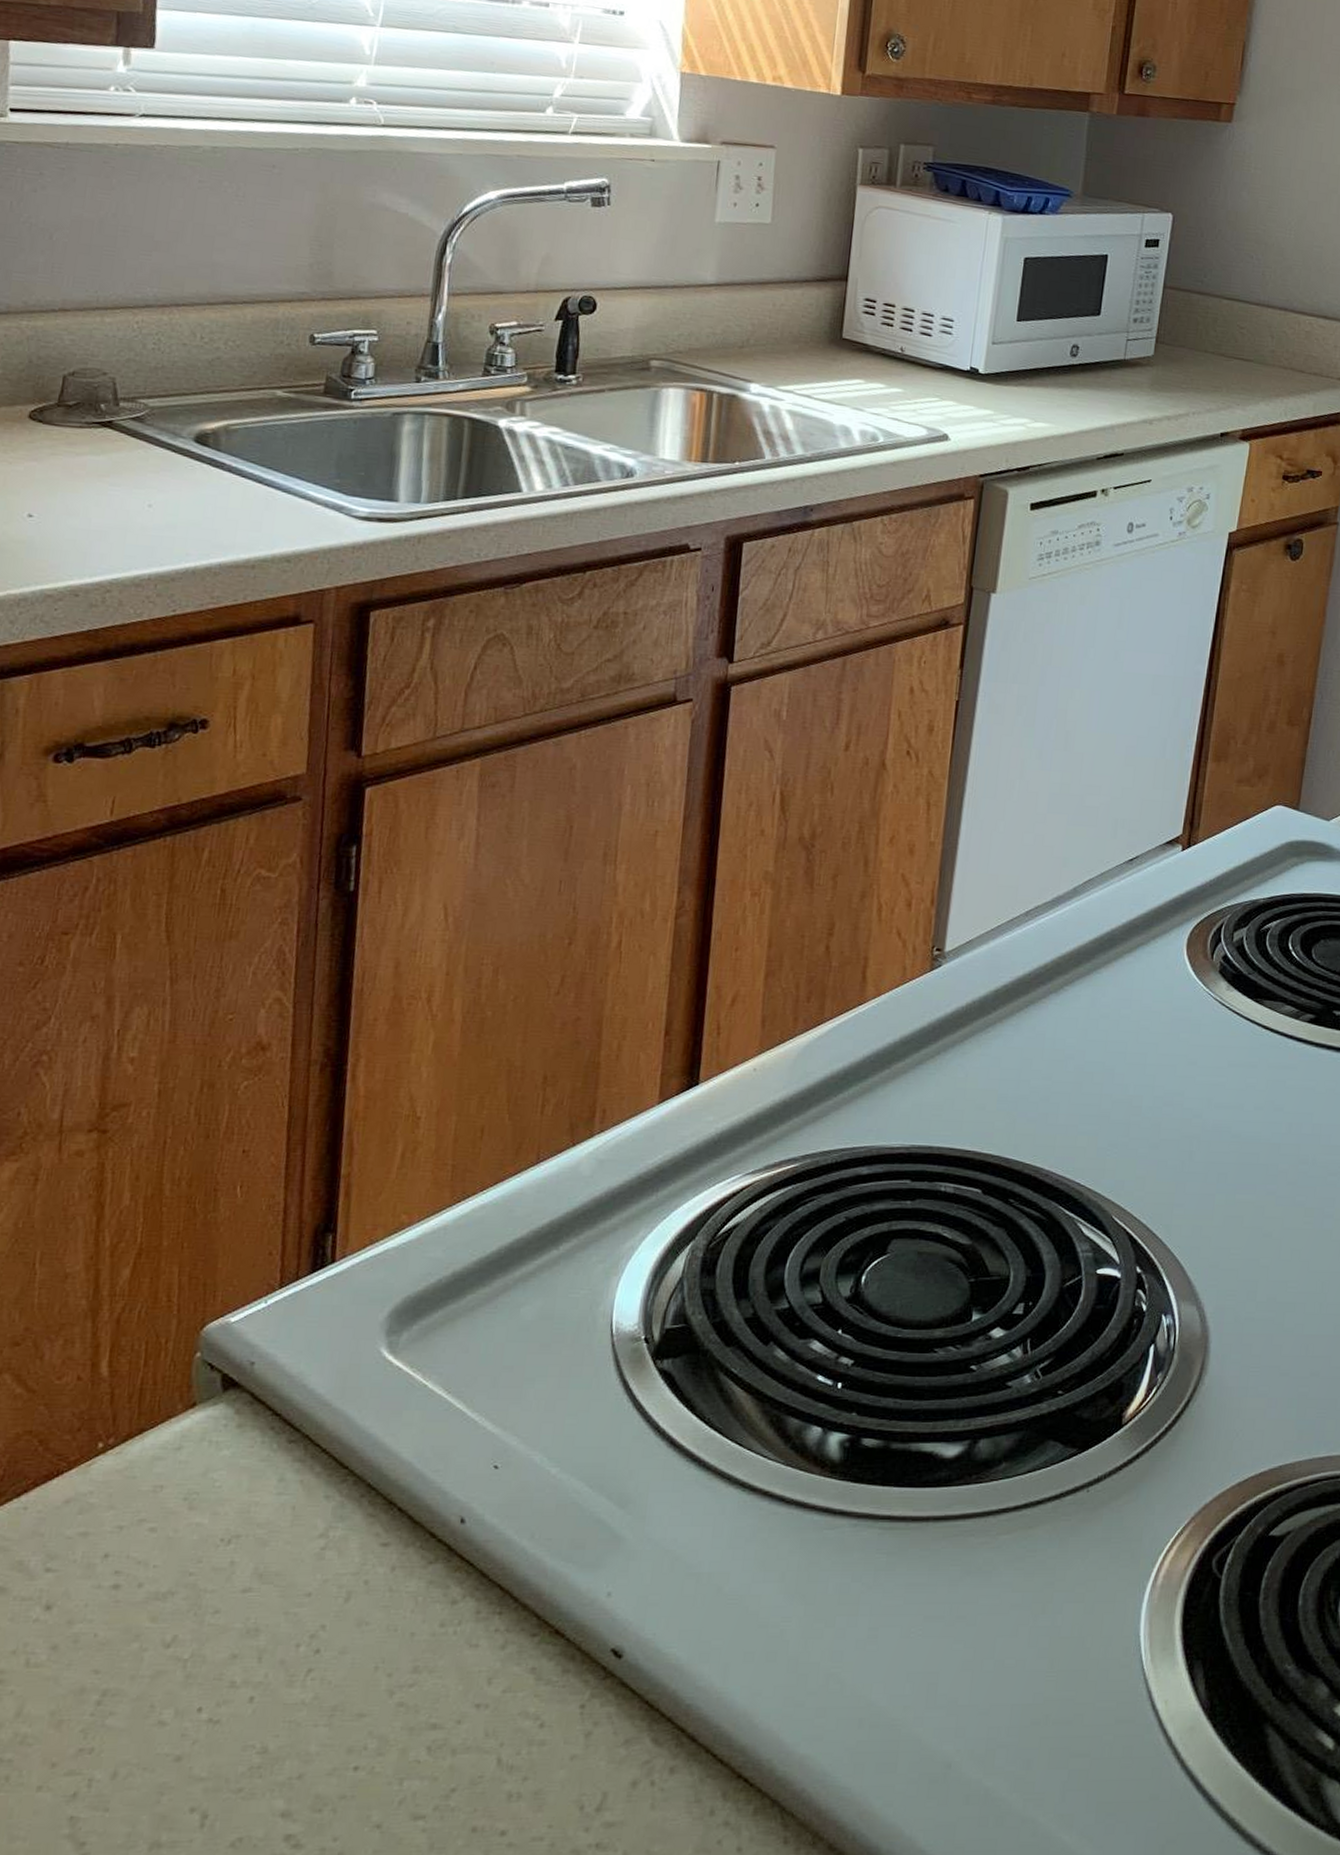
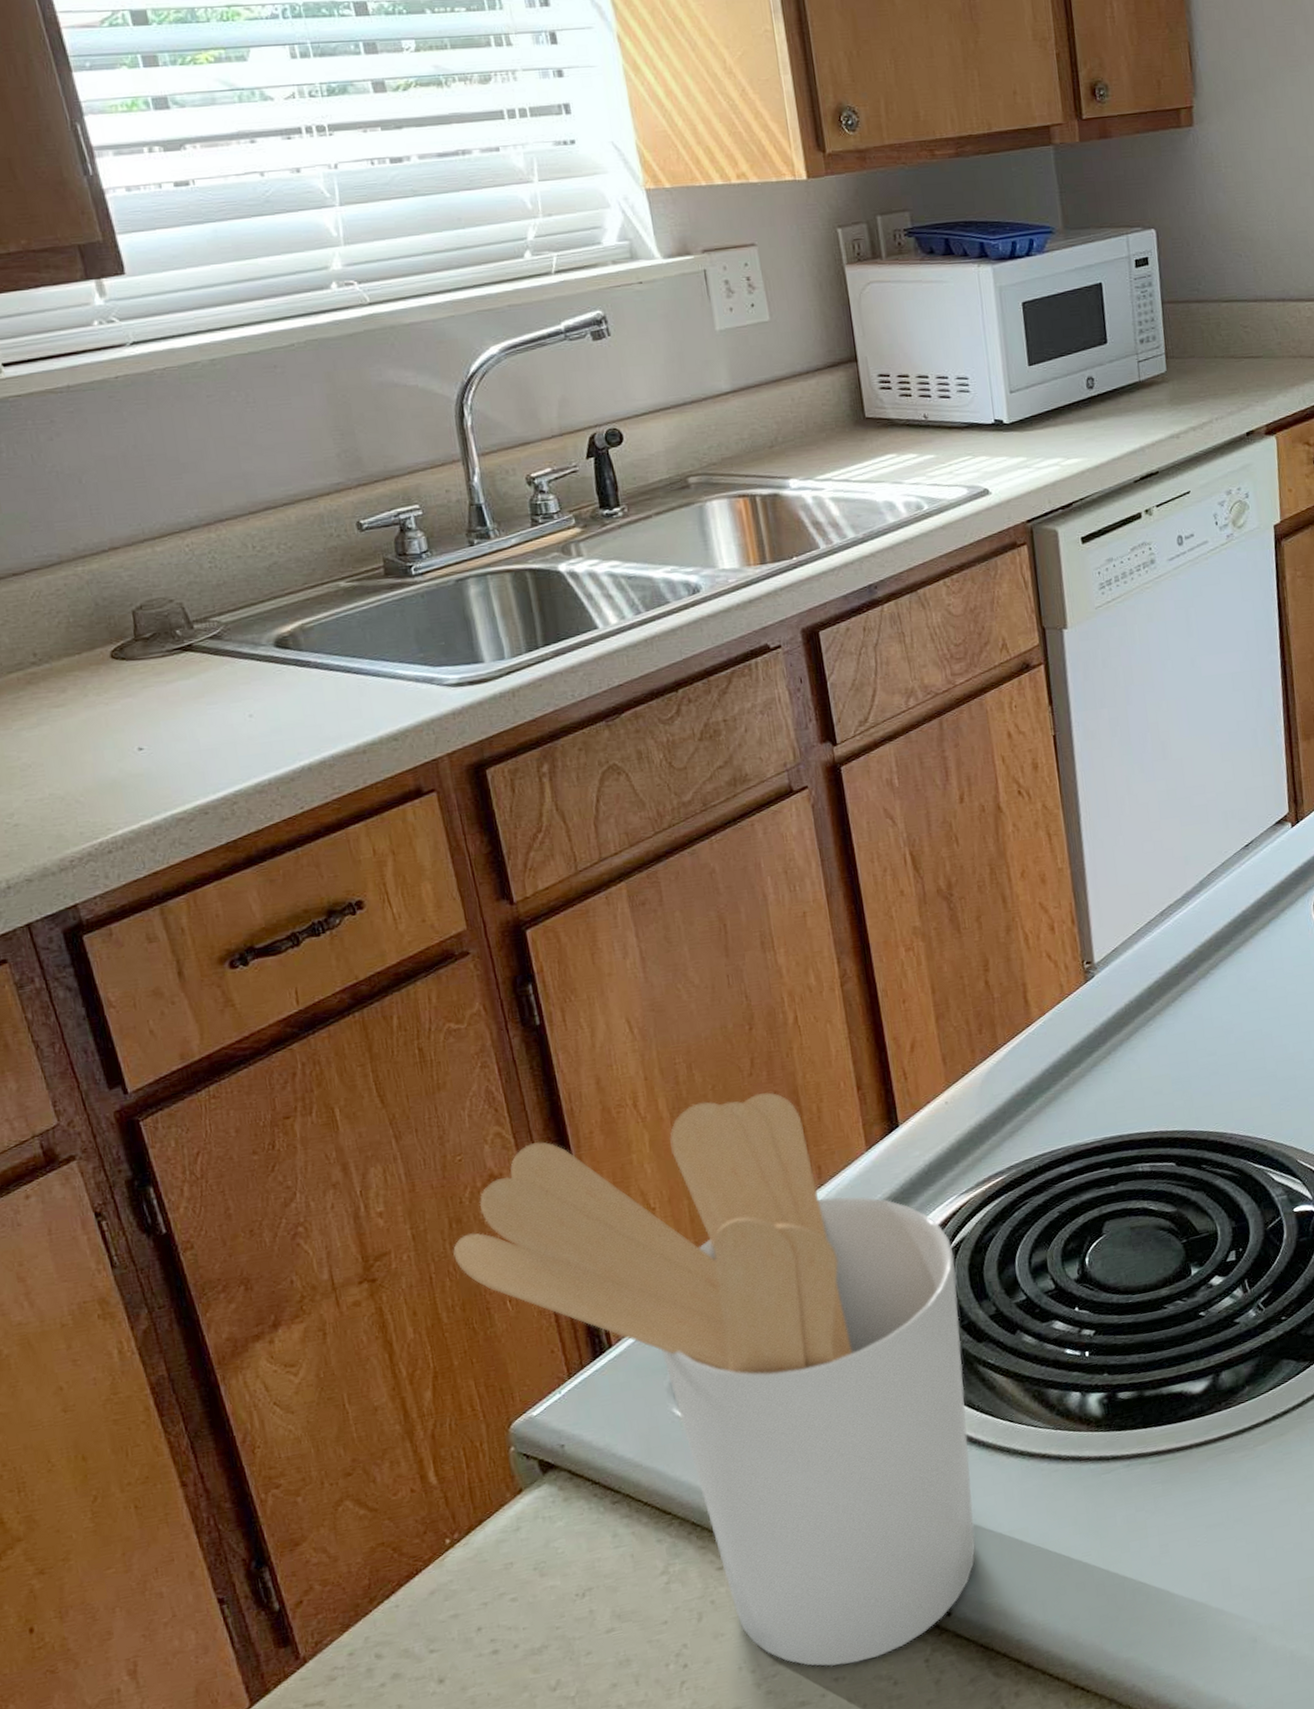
utensil holder: none [196,1012,724,1691] -> present [453,1092,975,1667]

